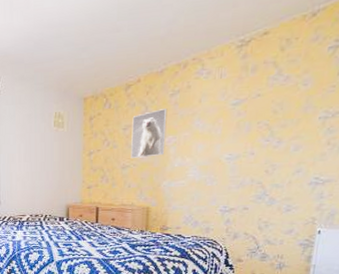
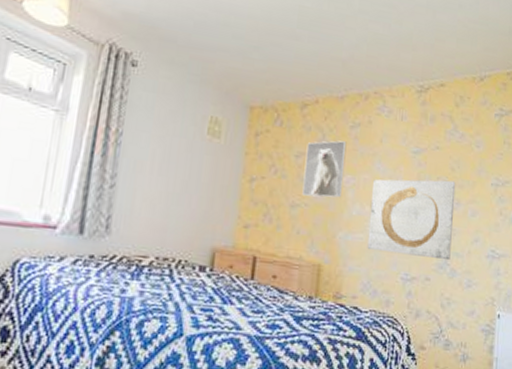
wall art: none [188,122,278,192] -> present [367,179,456,261]

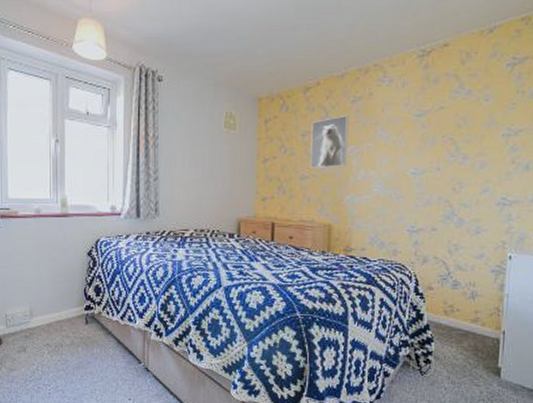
wall art: present [367,179,456,261] -> none [373,137,463,211]

